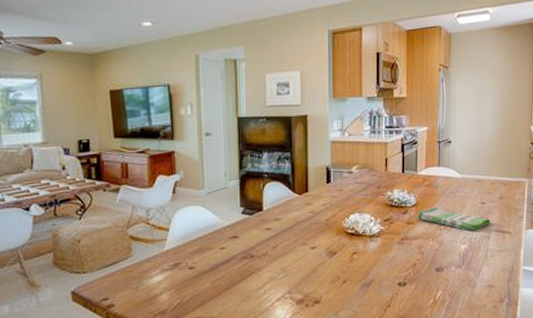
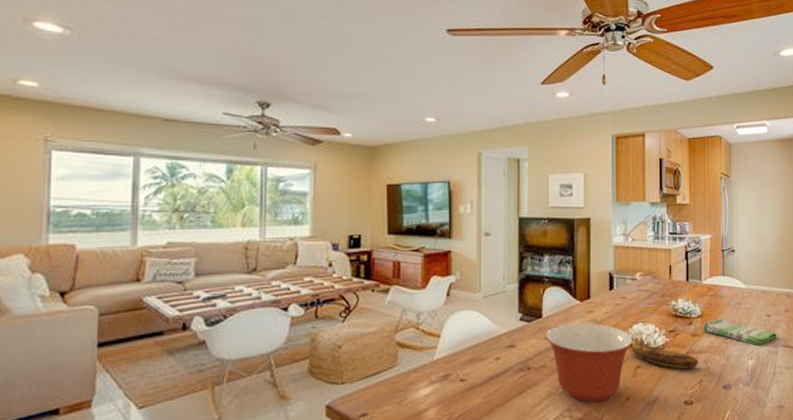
mixing bowl: none [267,214,349,285] -> present [546,323,633,403]
banana: none [348,226,413,255] -> present [632,338,699,370]

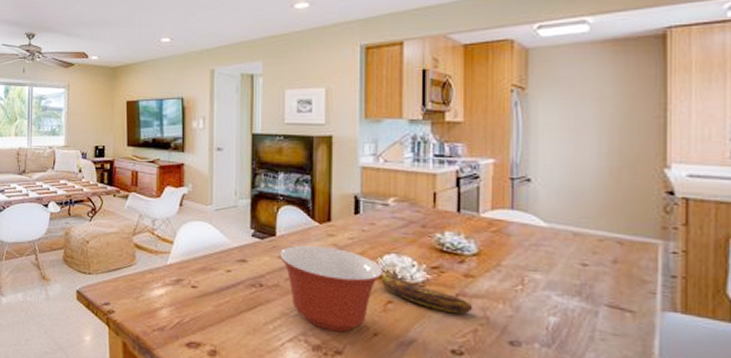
dish towel: present [702,318,777,345] -> none [479,260,598,300]

